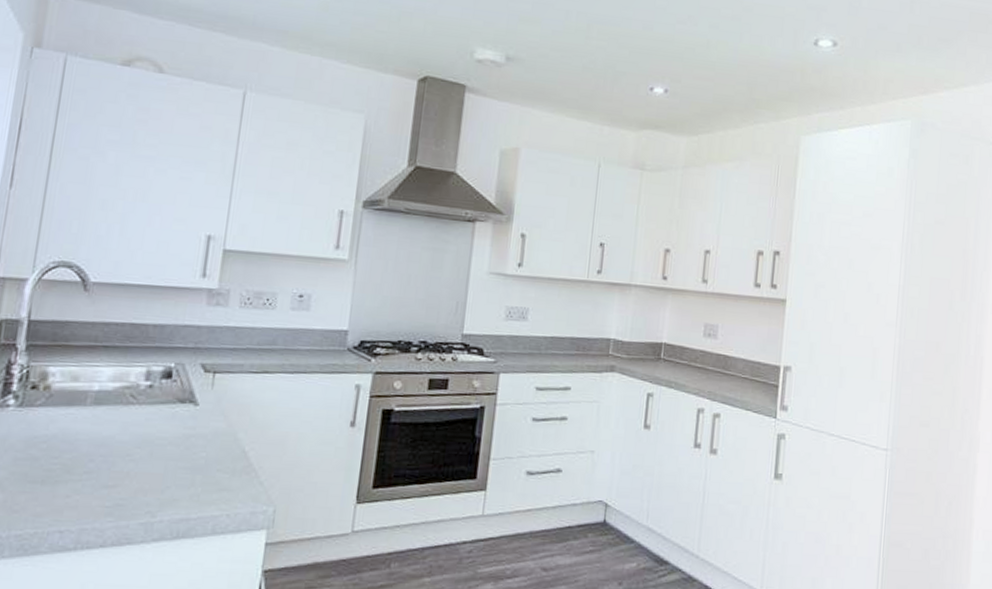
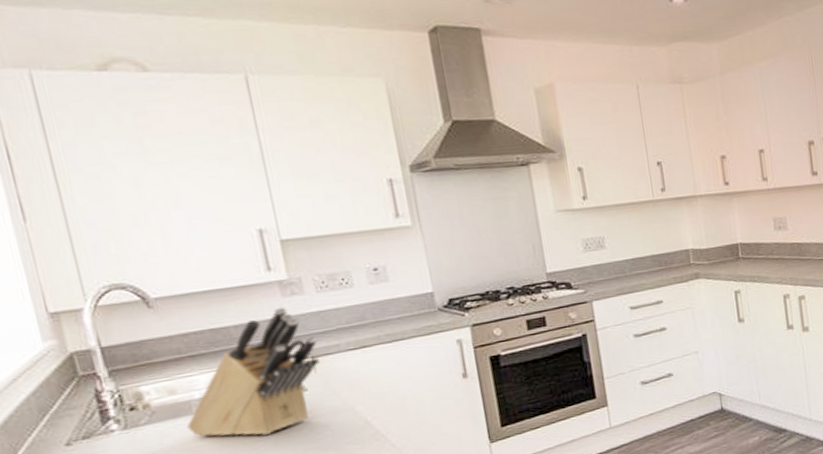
knife block: none [76,314,224,443] -> present [187,306,320,437]

